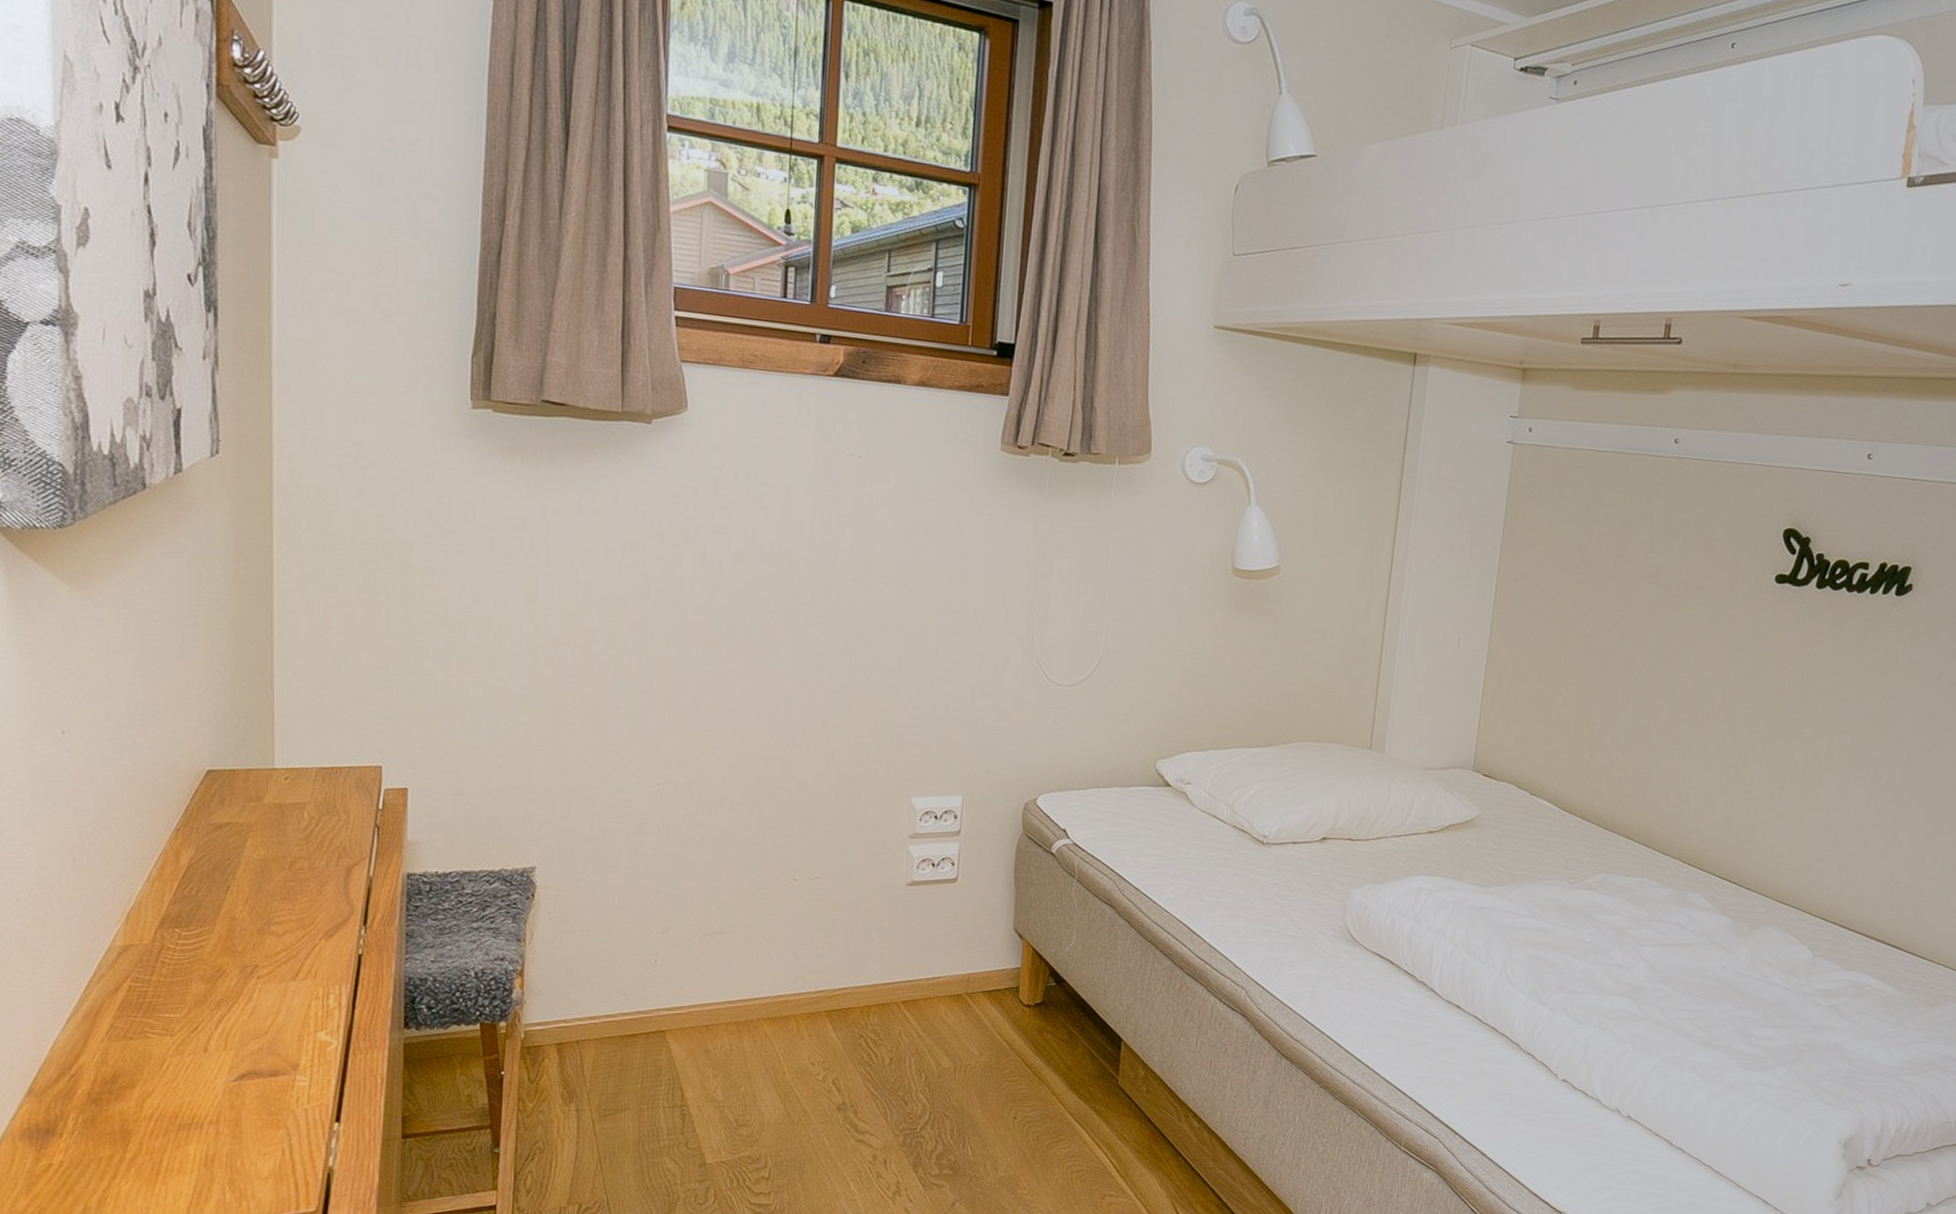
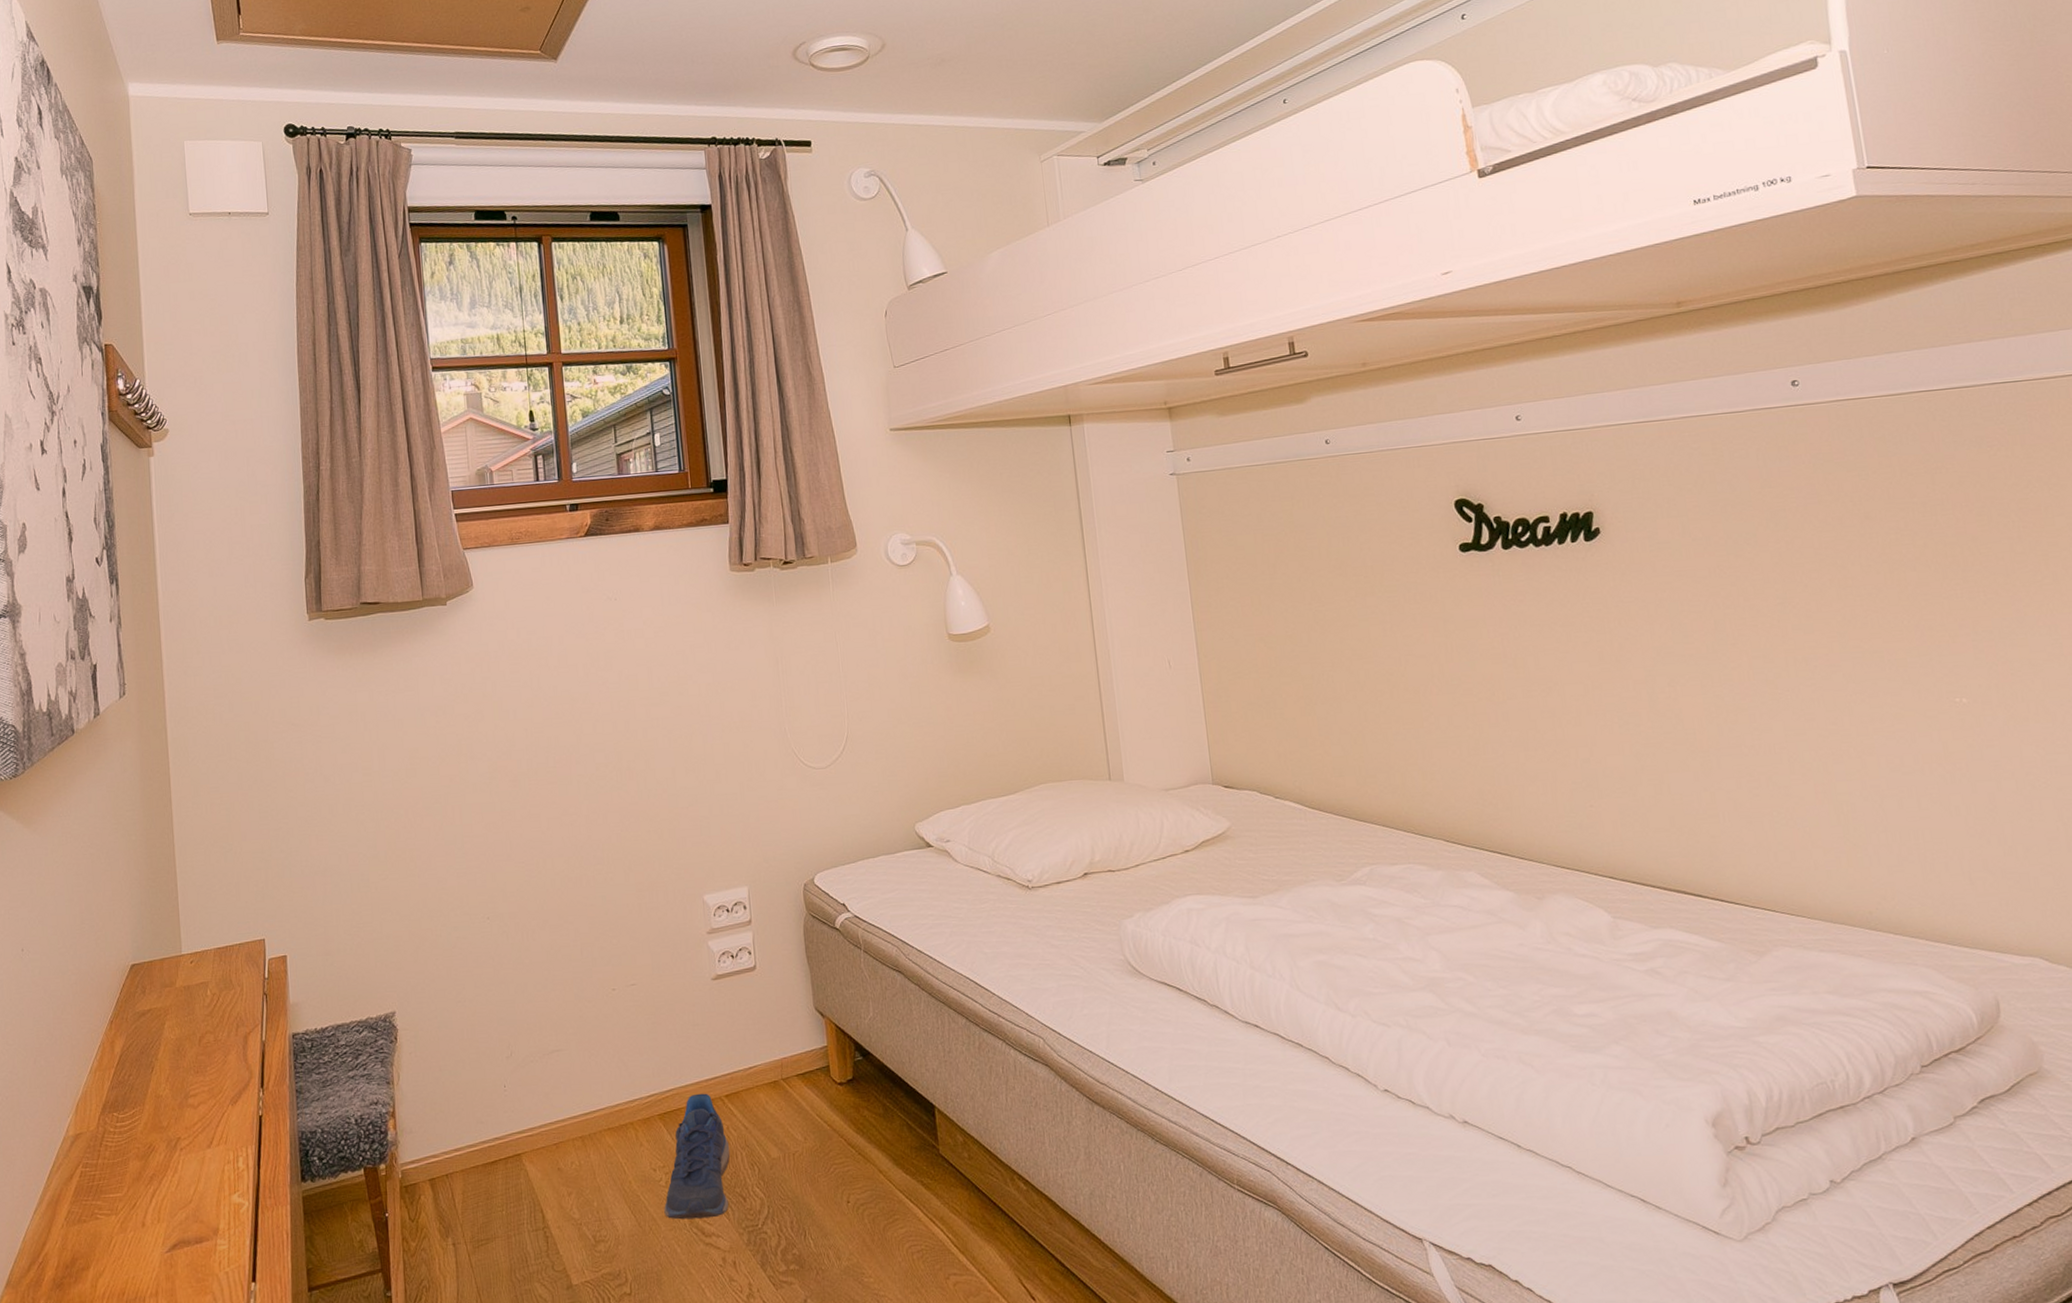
athletic shoe: none [817,995,899,1117] -> present [664,1093,730,1220]

